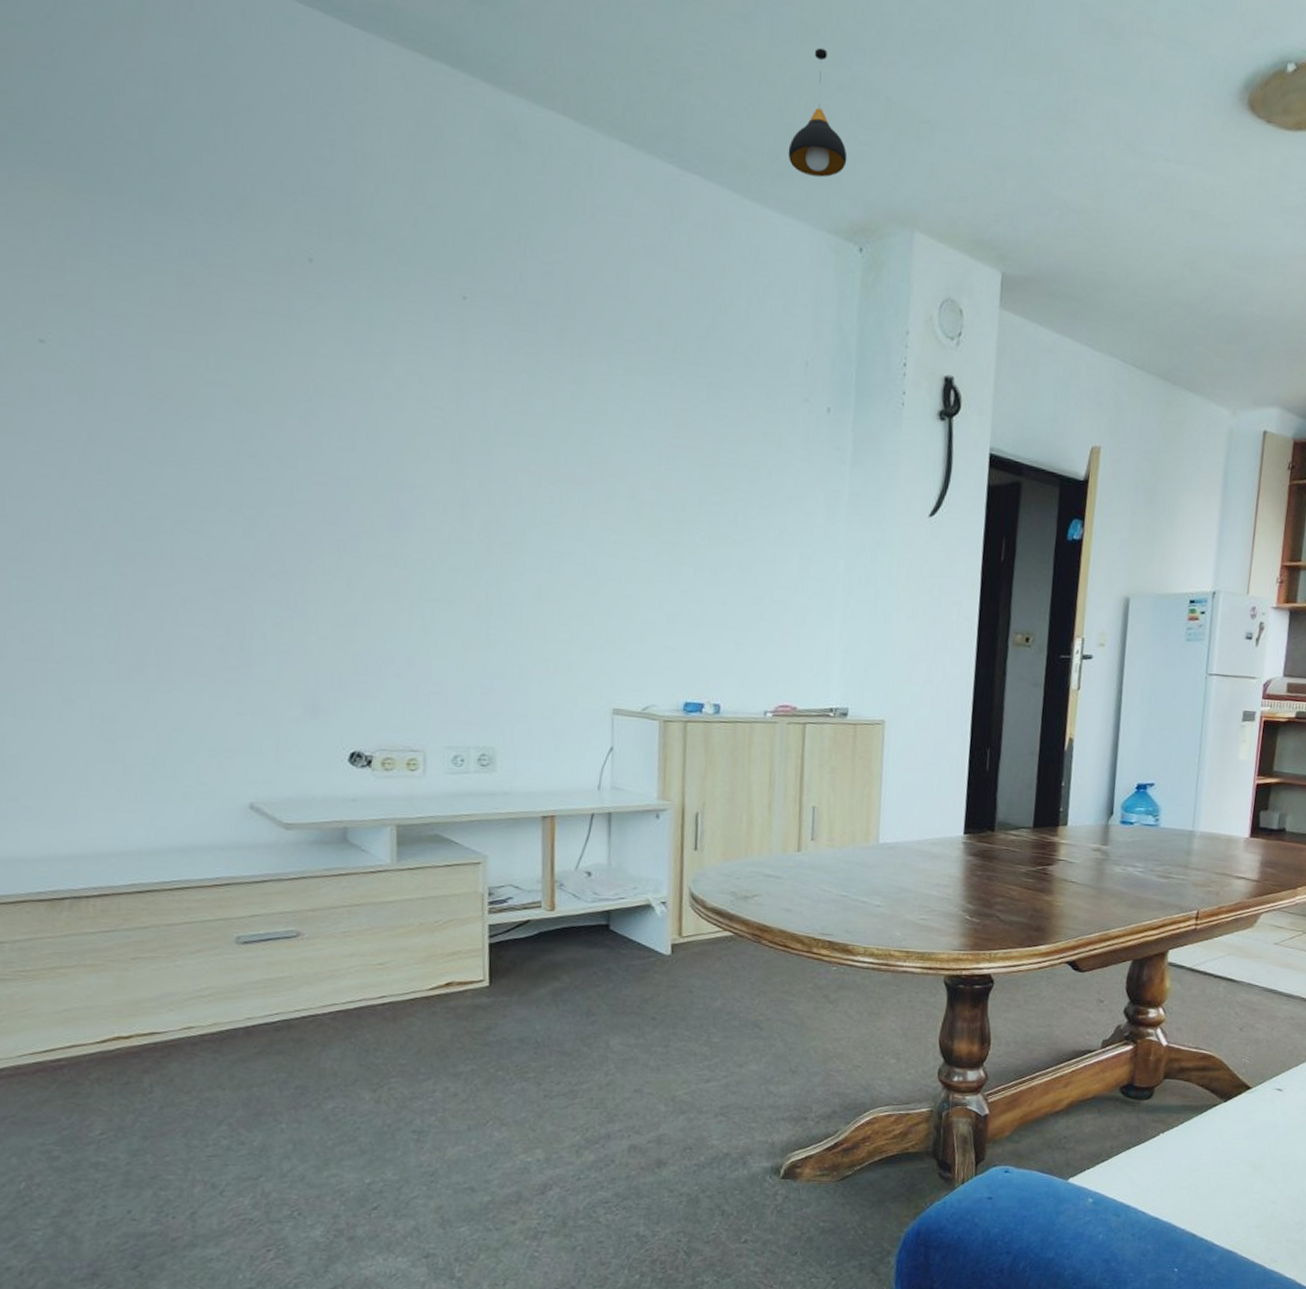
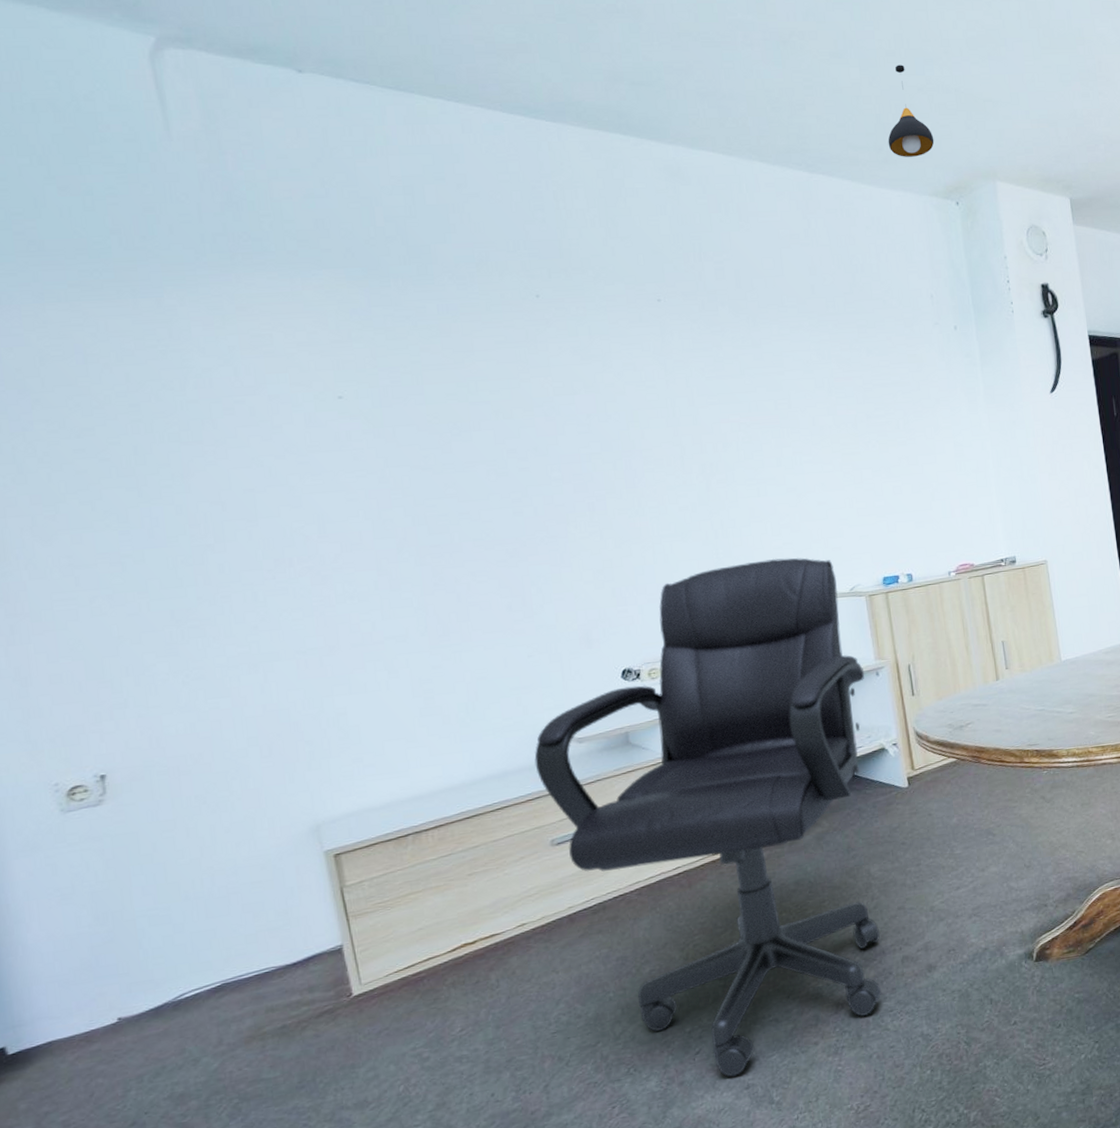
chair: none [229,651,643,1242] -> present [534,557,882,1077]

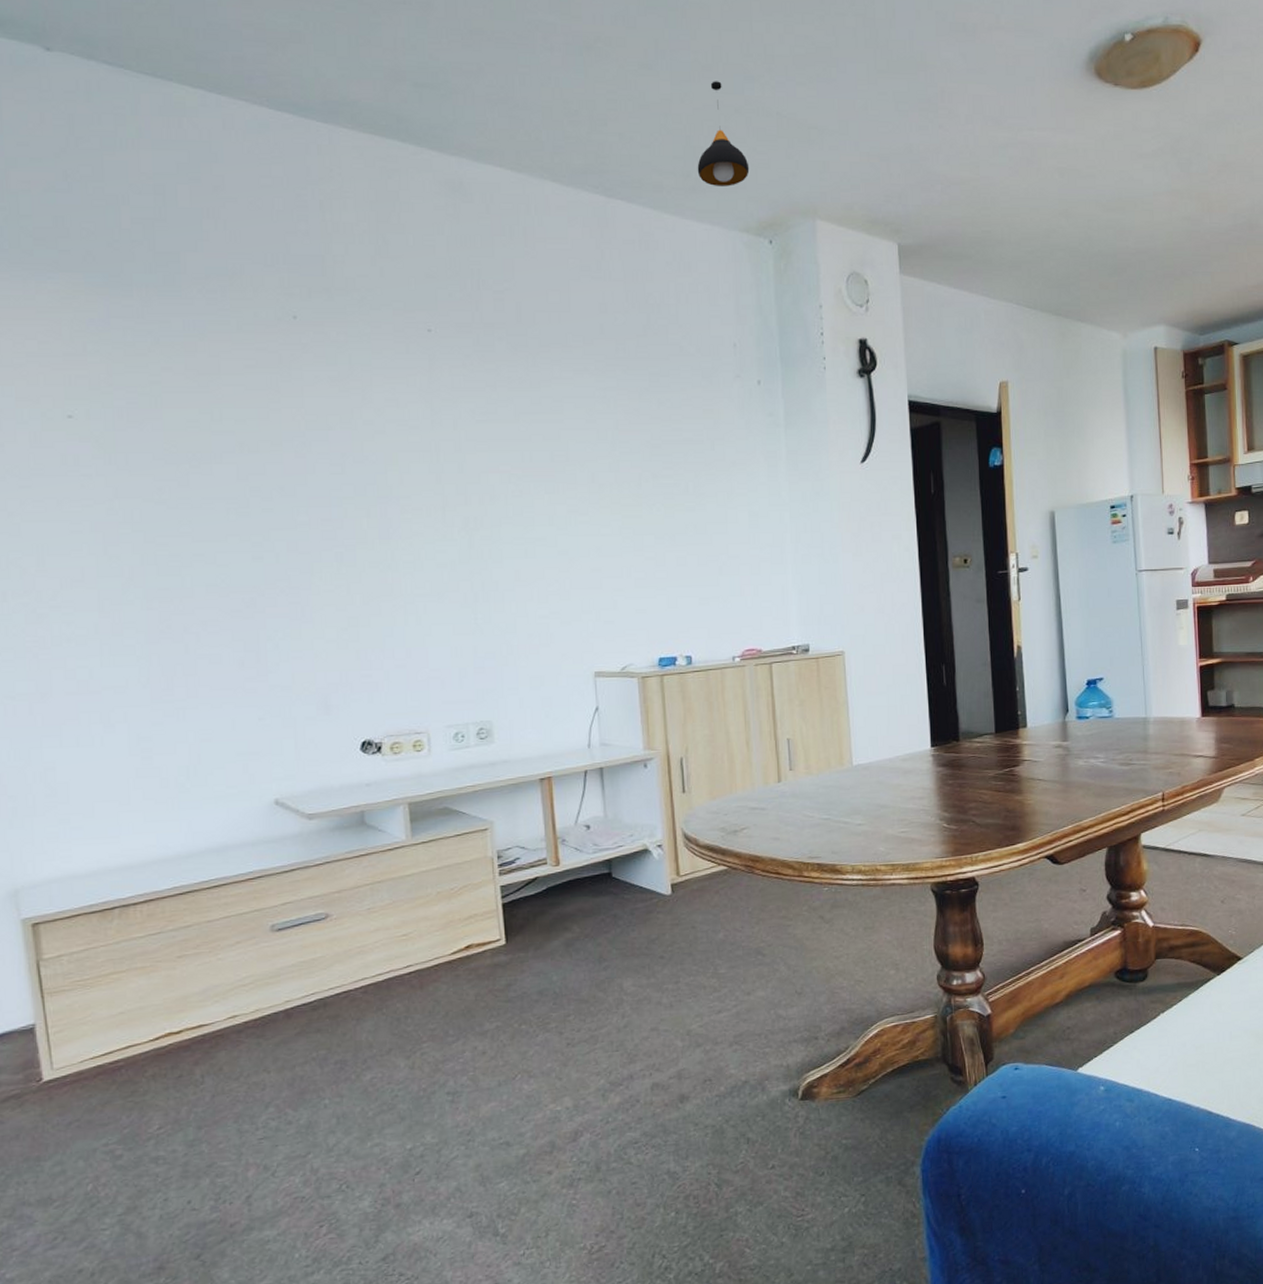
chair: present [534,557,882,1077] -> none [258,628,632,1203]

